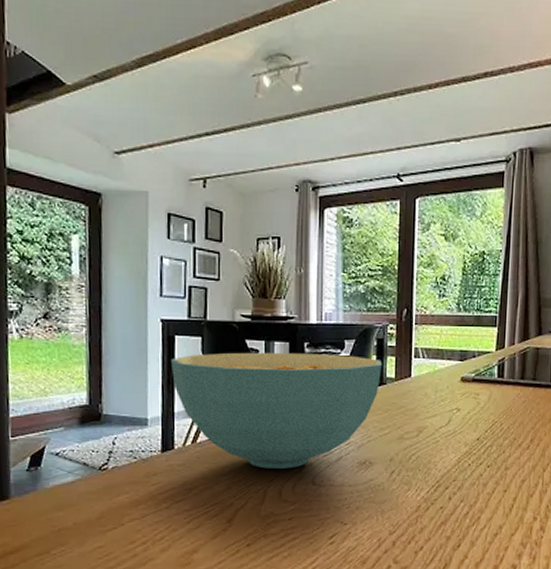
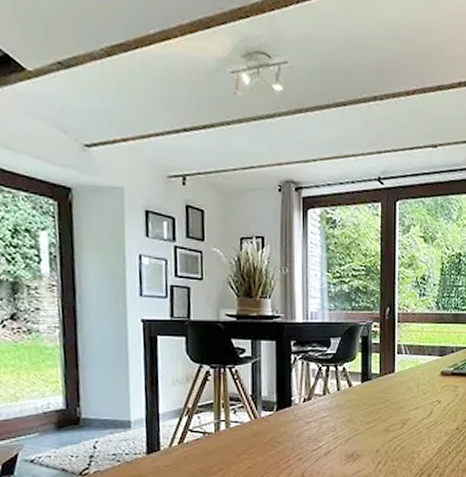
cereal bowl: present [171,352,383,469] -> none [154,351,368,466]

